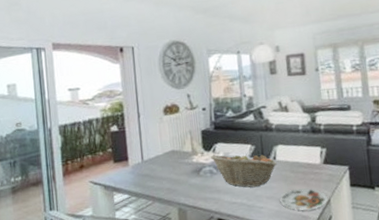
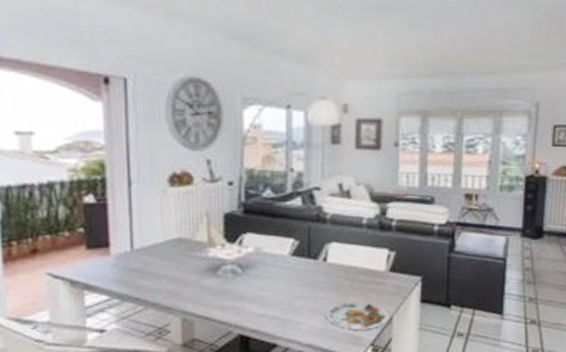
fruit basket: present [210,152,277,188] -> none [234,248,327,296]

